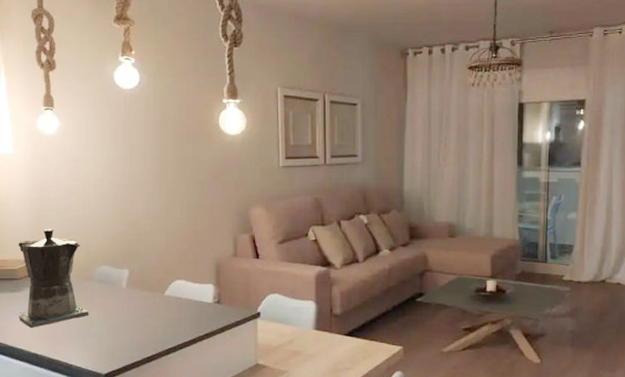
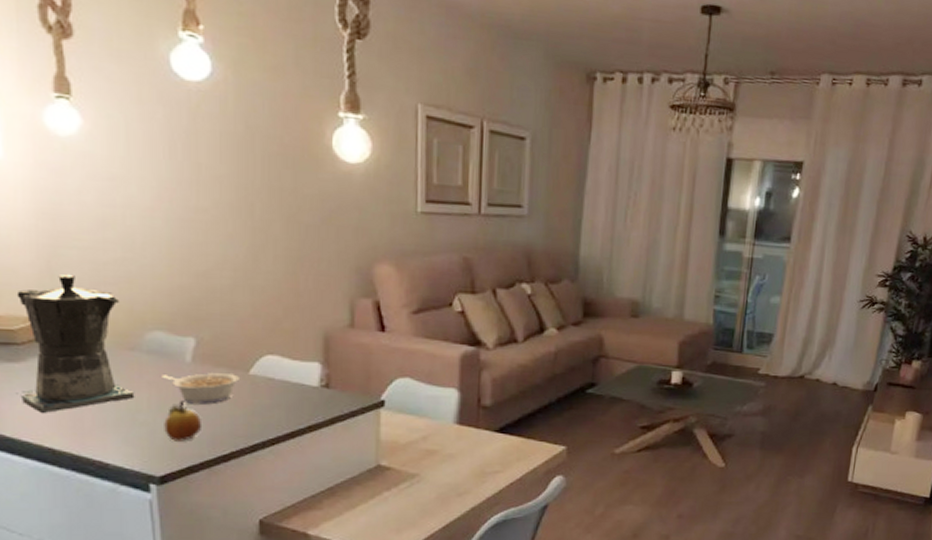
legume: none [107,295,158,319] -> present [162,373,239,405]
fruit: none [108,316,133,347] -> present [164,401,203,441]

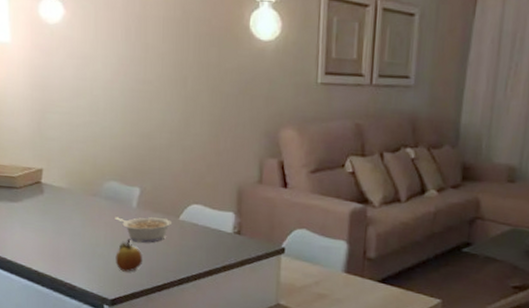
coffee maker: present [16,273,135,413] -> none [15,133,95,243]

